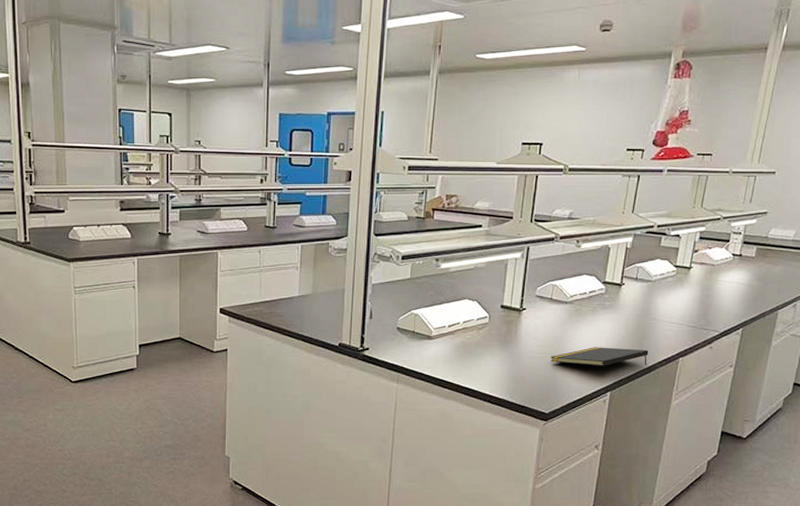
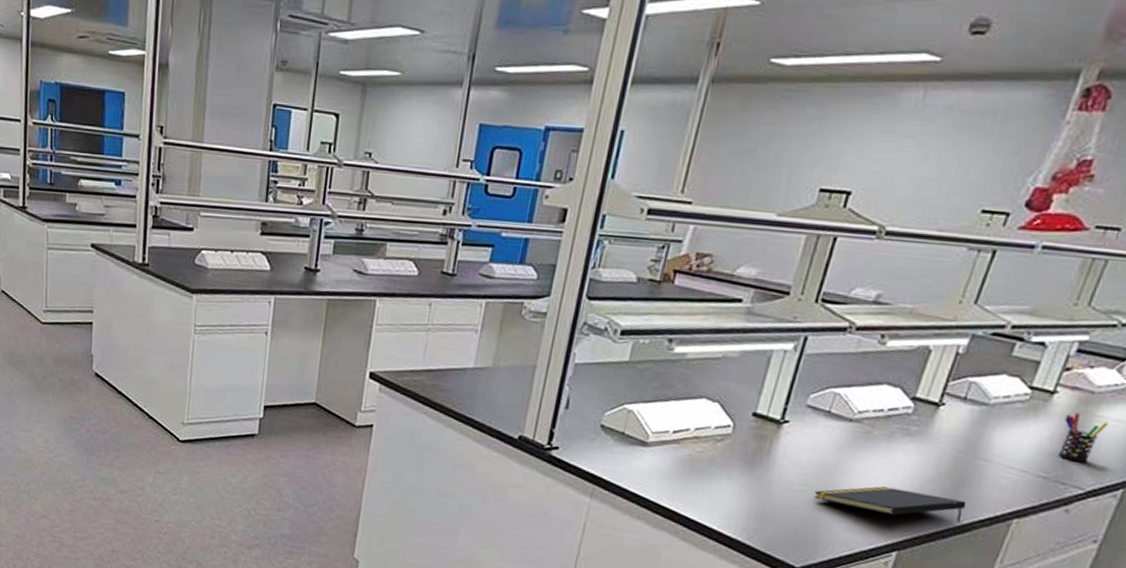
pen holder: none [700,279,726,314] -> present [1058,412,1109,463]

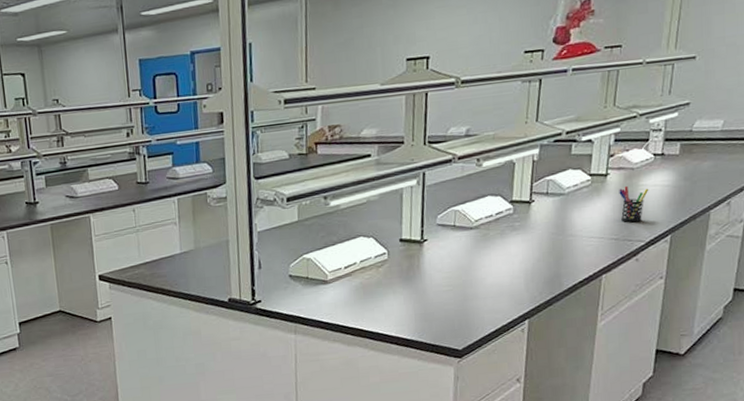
notepad: present [813,486,967,522] -> none [459,269,568,295]

